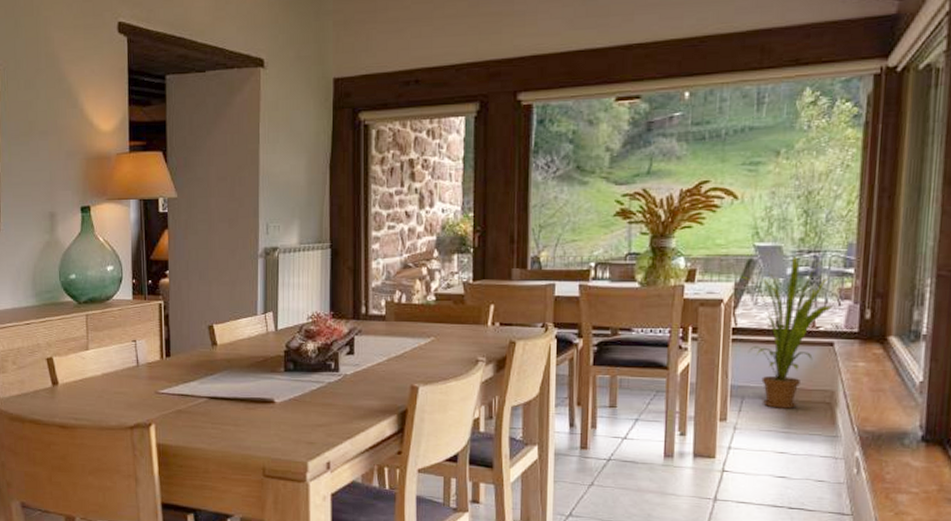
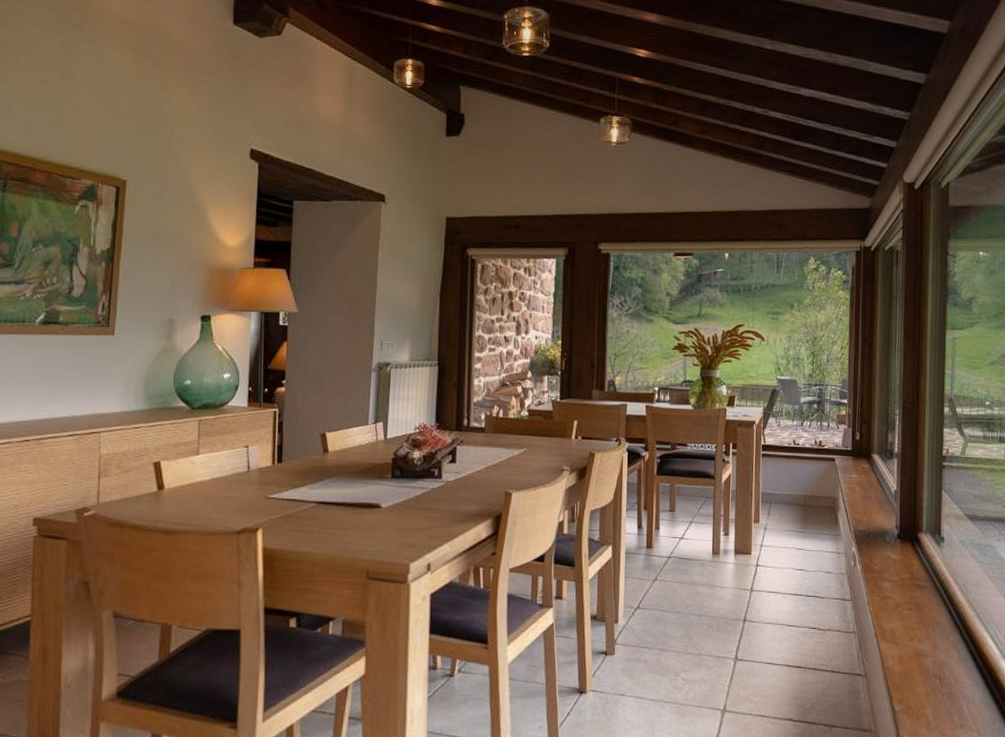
house plant: present [738,255,832,409] -> none [766,387,833,512]

